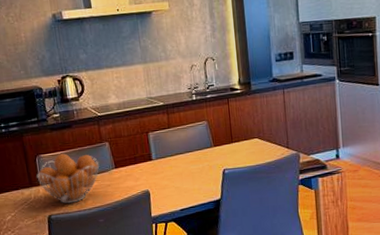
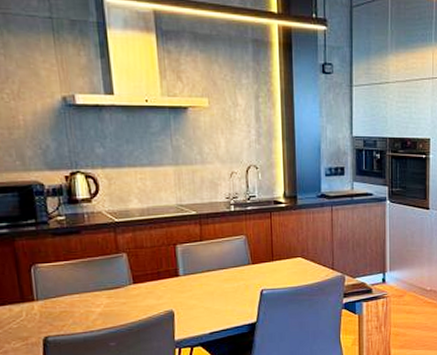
fruit basket: present [36,153,99,204] -> none [30,264,113,324]

